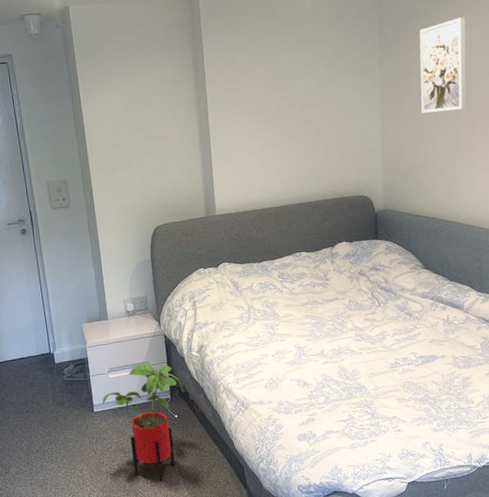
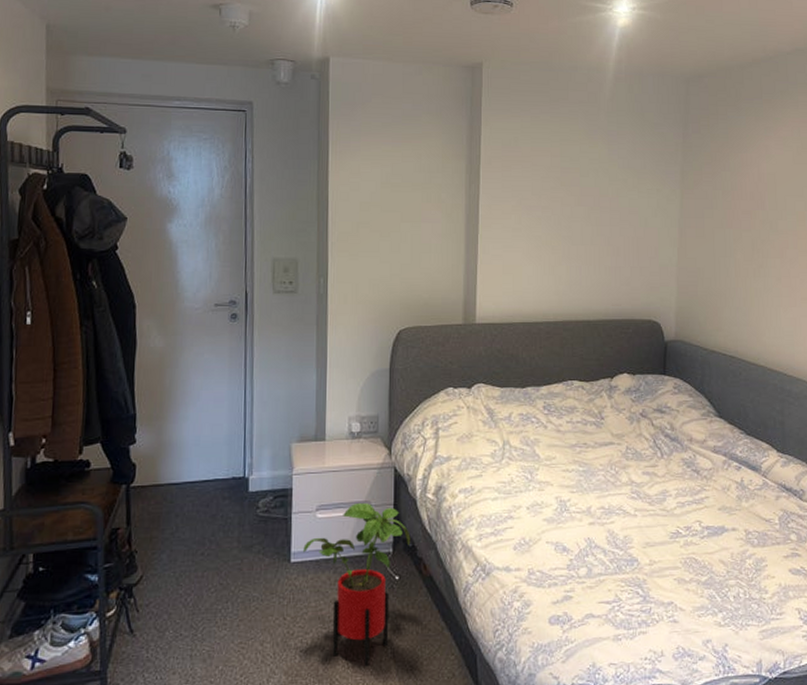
wall art: present [419,17,467,113] -> none [724,131,779,233]

